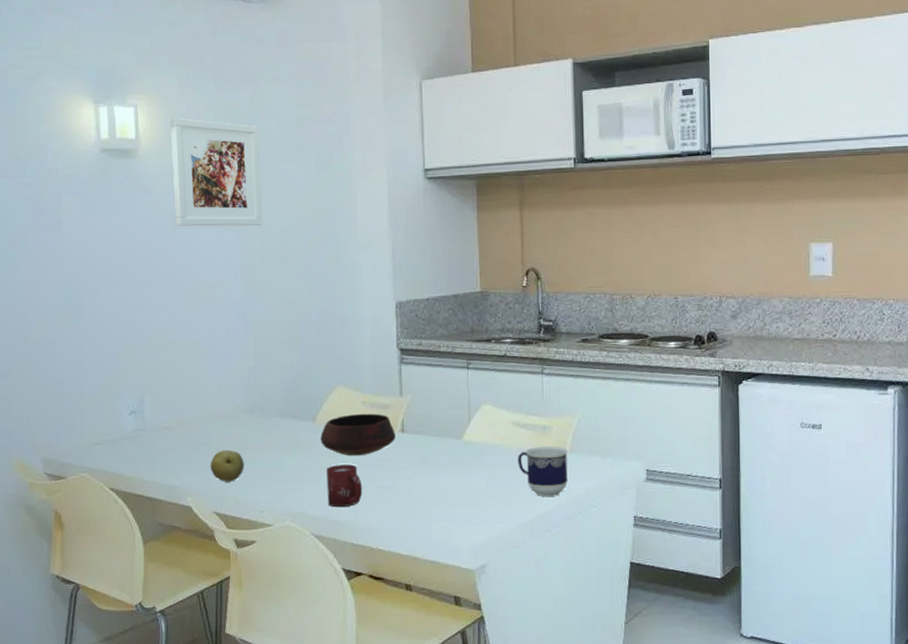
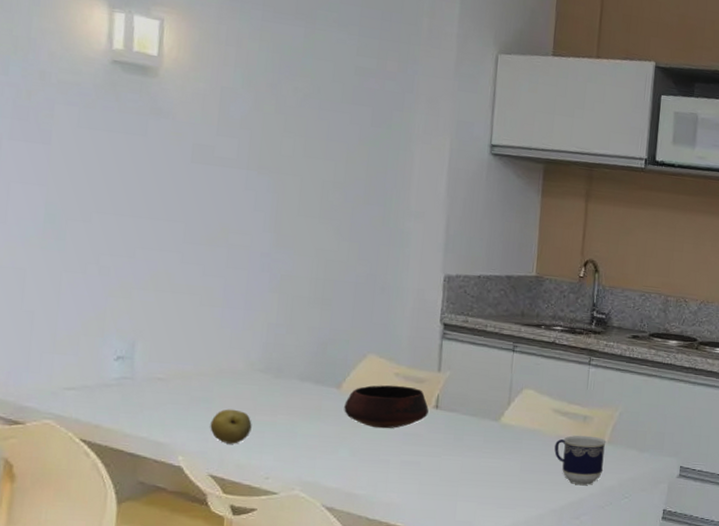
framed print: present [170,117,263,227] -> none [198,41,309,175]
cup: present [326,464,363,508] -> none [344,435,386,481]

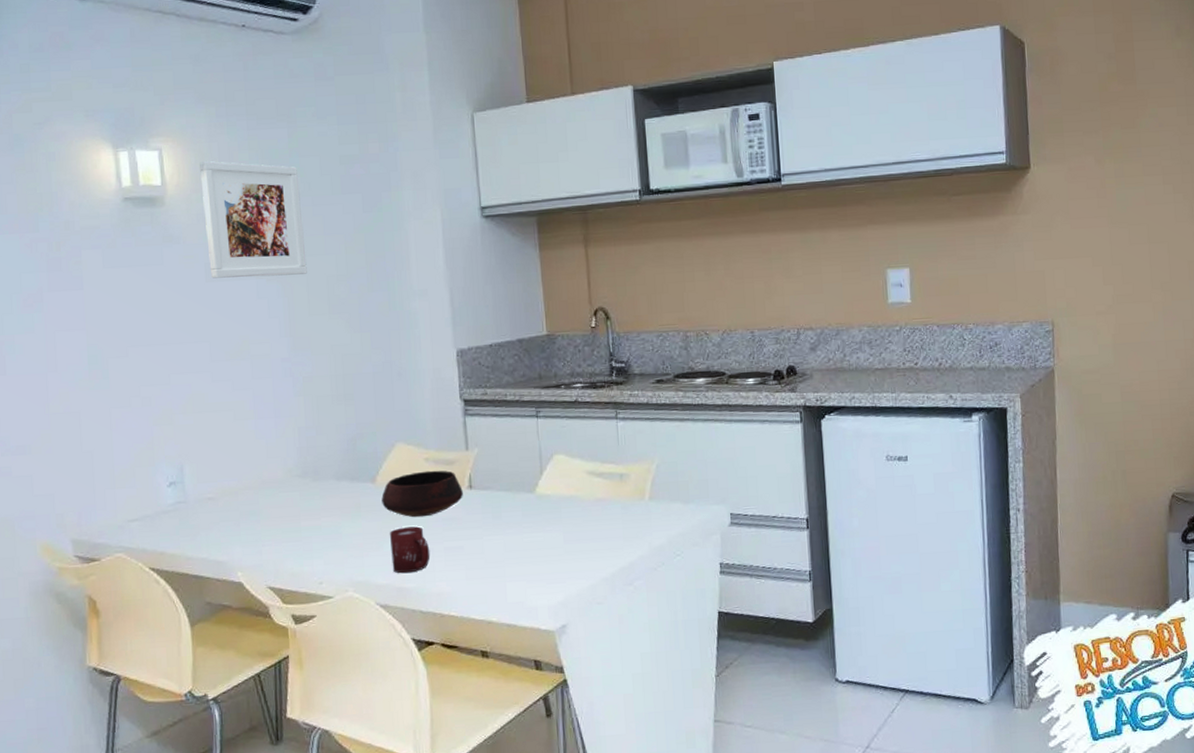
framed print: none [198,41,309,175] -> present [199,160,307,279]
fruit: present [210,409,252,444] -> none [261,518,299,554]
cup: none [344,435,386,481] -> present [389,526,431,574]
cup: present [554,435,607,485] -> none [595,494,649,548]

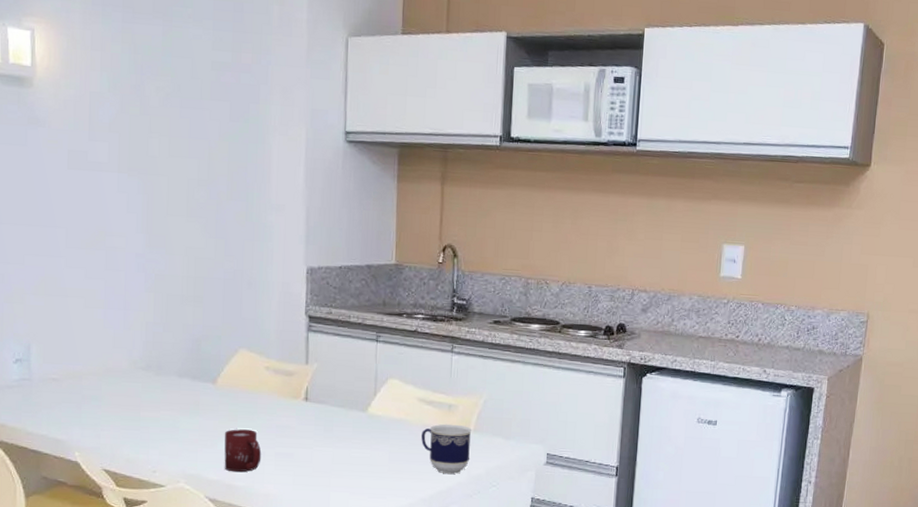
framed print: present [199,160,307,279] -> none [71,47,170,174]
bowl: present [381,470,463,518] -> none [220,378,299,422]
cup: none [595,494,649,548] -> present [421,424,472,474]

